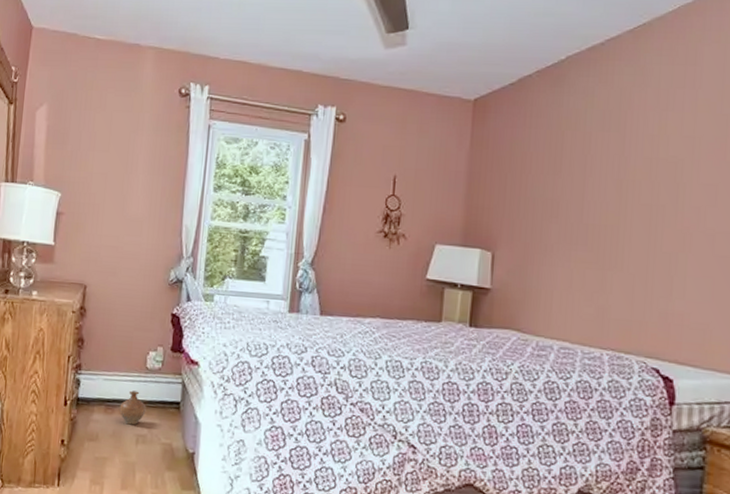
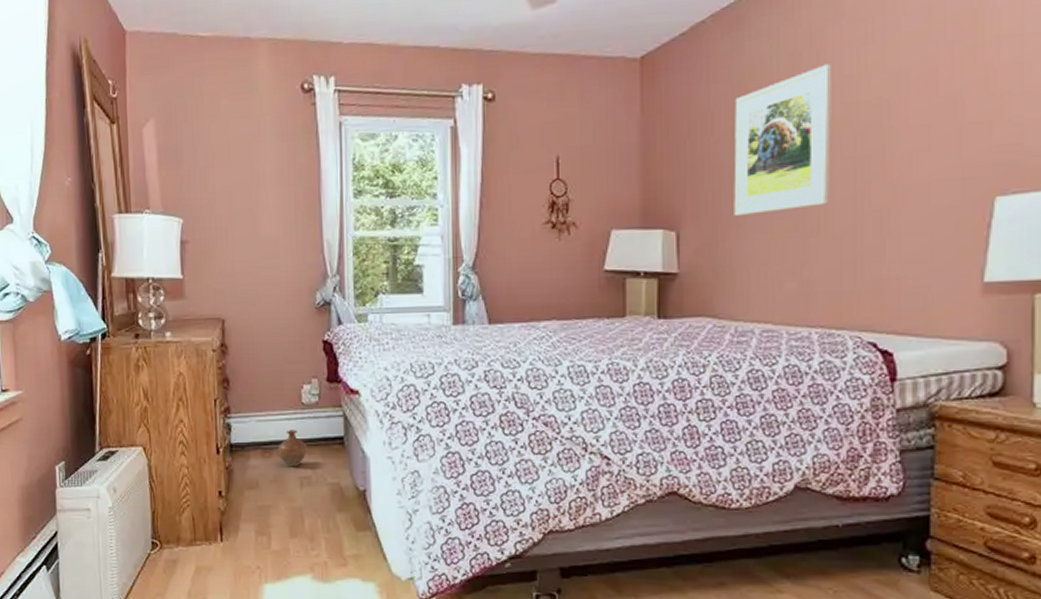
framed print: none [543,123,638,245] -> present [734,64,833,217]

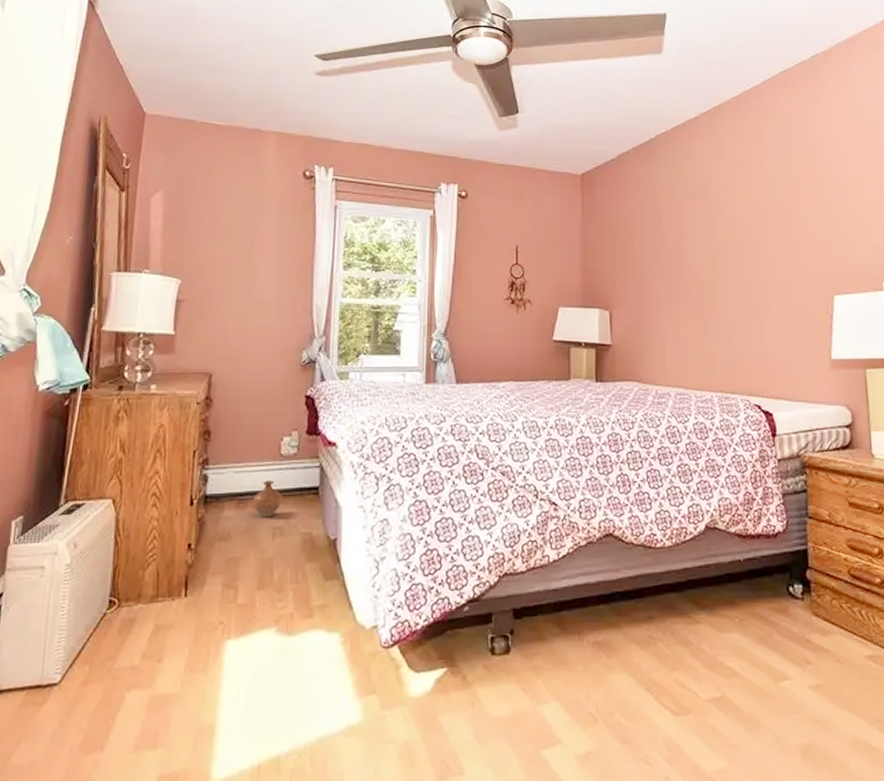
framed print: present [734,64,833,217] -> none [651,191,722,301]

